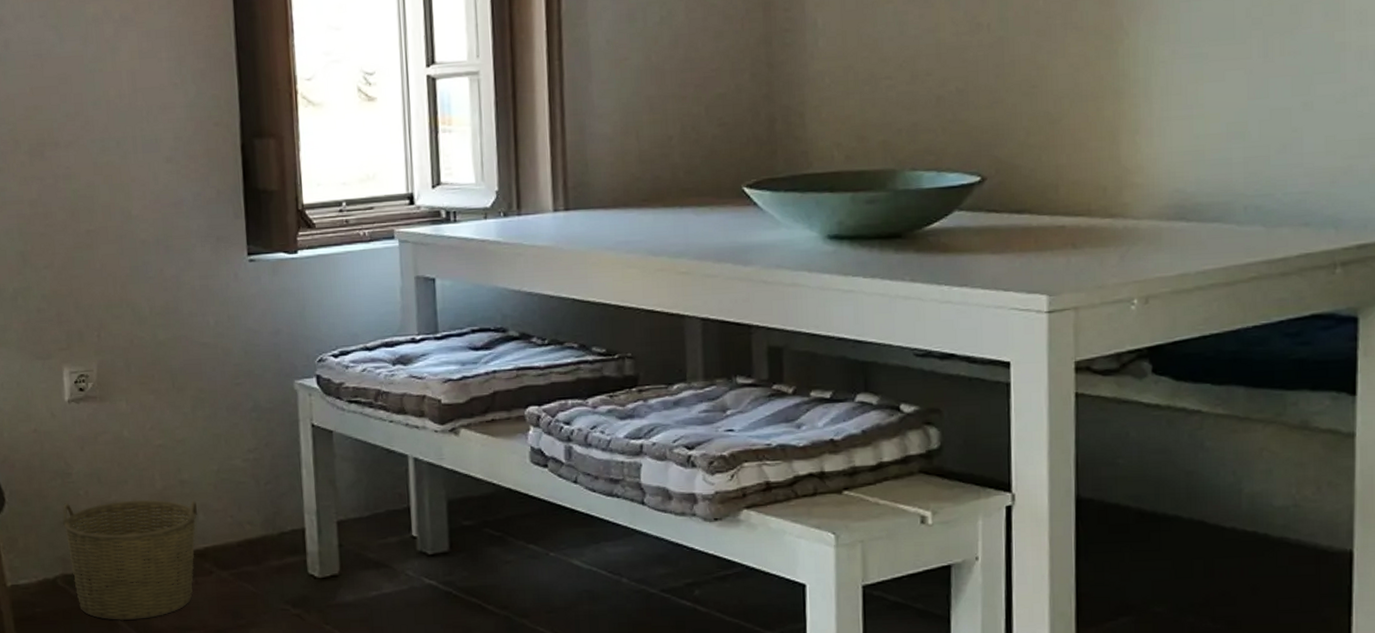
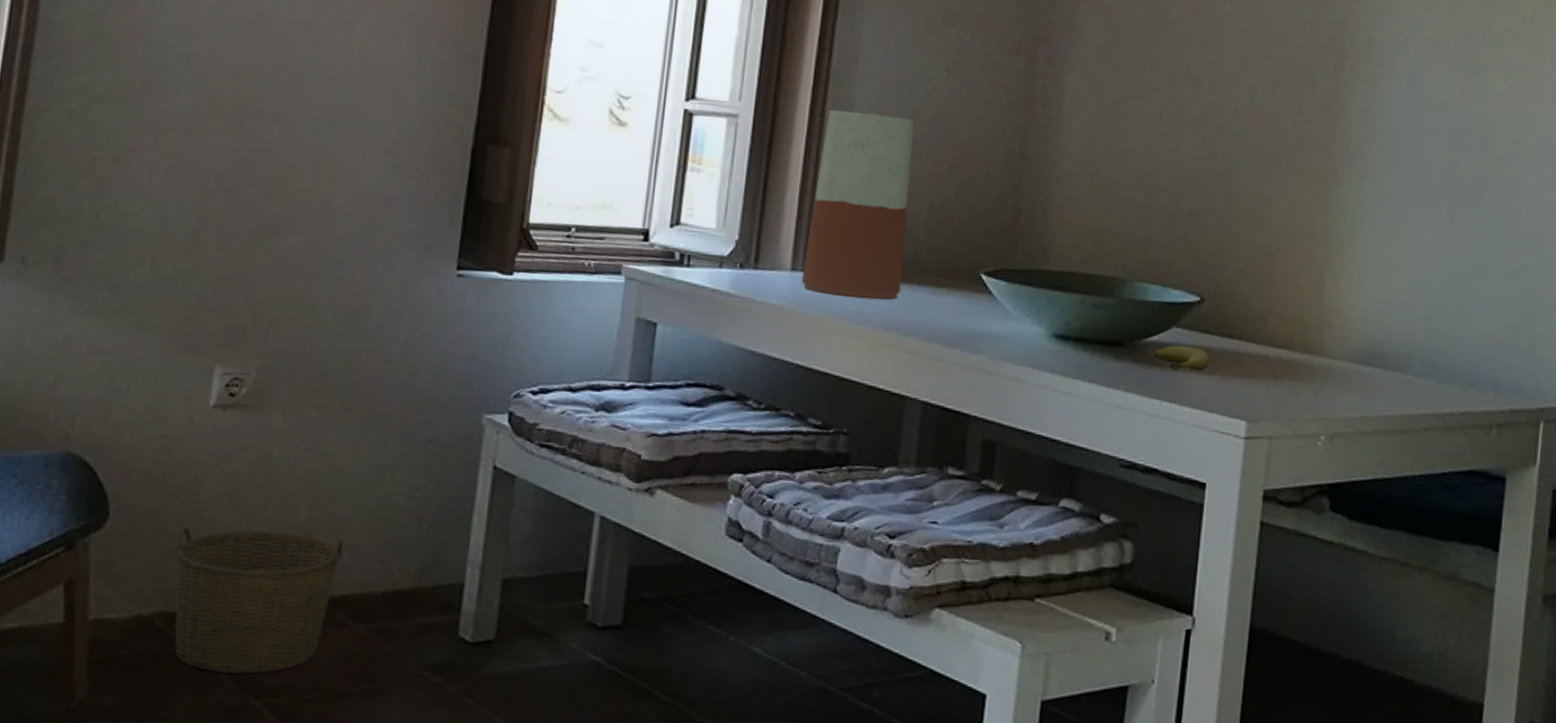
vase: none [564,46,664,229] -> present [801,109,915,300]
fruit: none [938,227,1000,254] -> present [1154,345,1211,371]

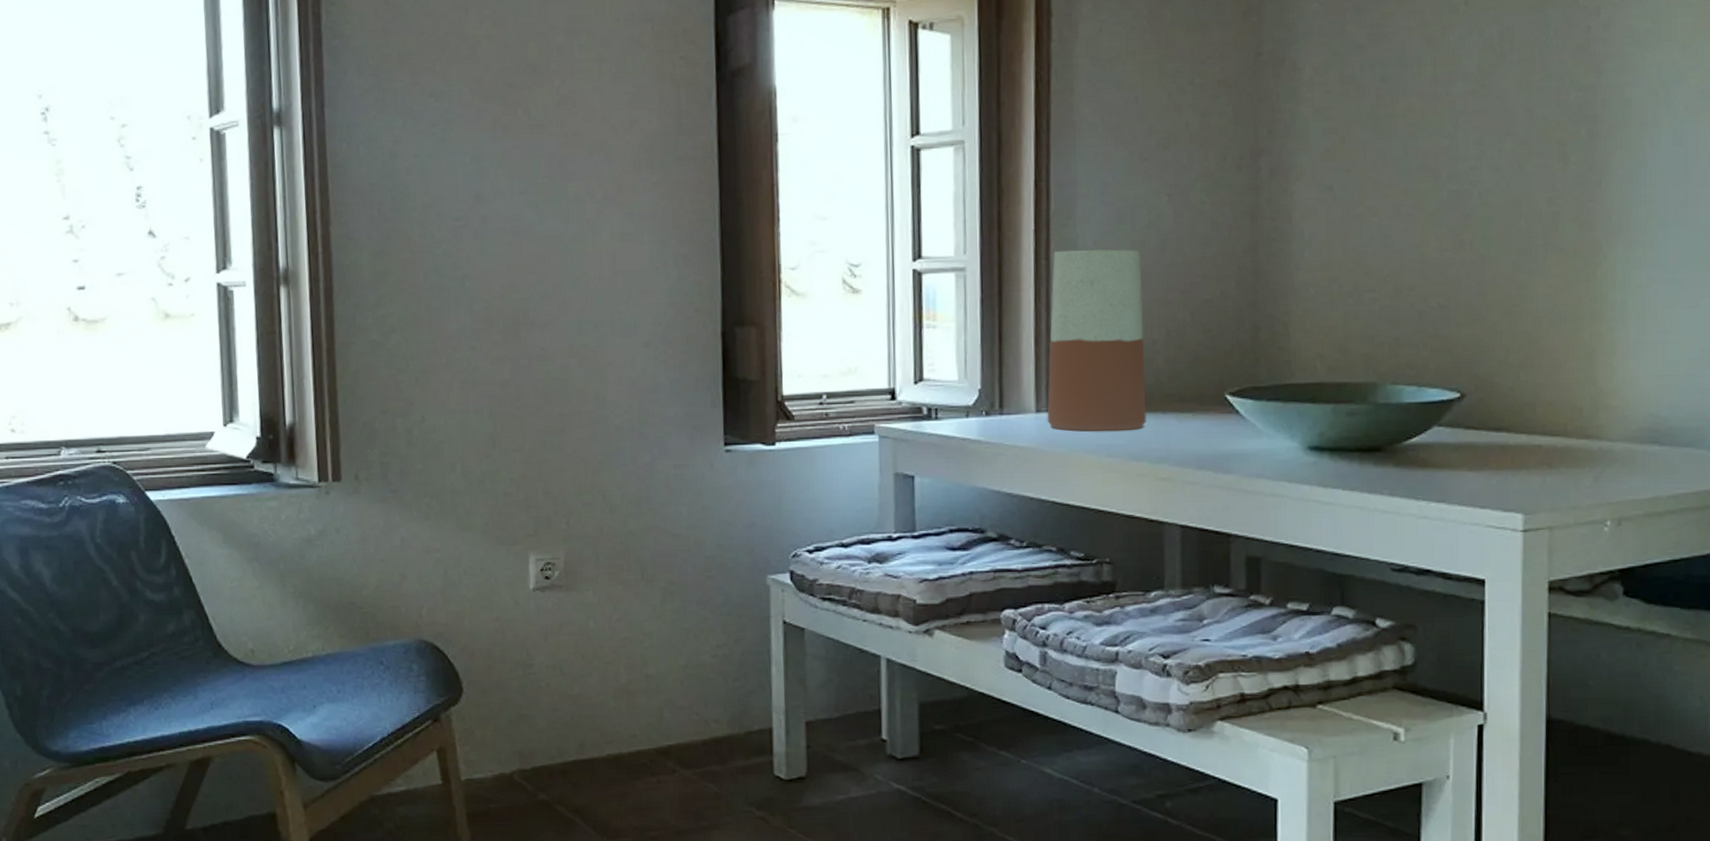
basket: present [174,526,343,674] -> none [522,694,662,819]
fruit: present [1154,345,1211,371] -> none [1417,443,1478,470]

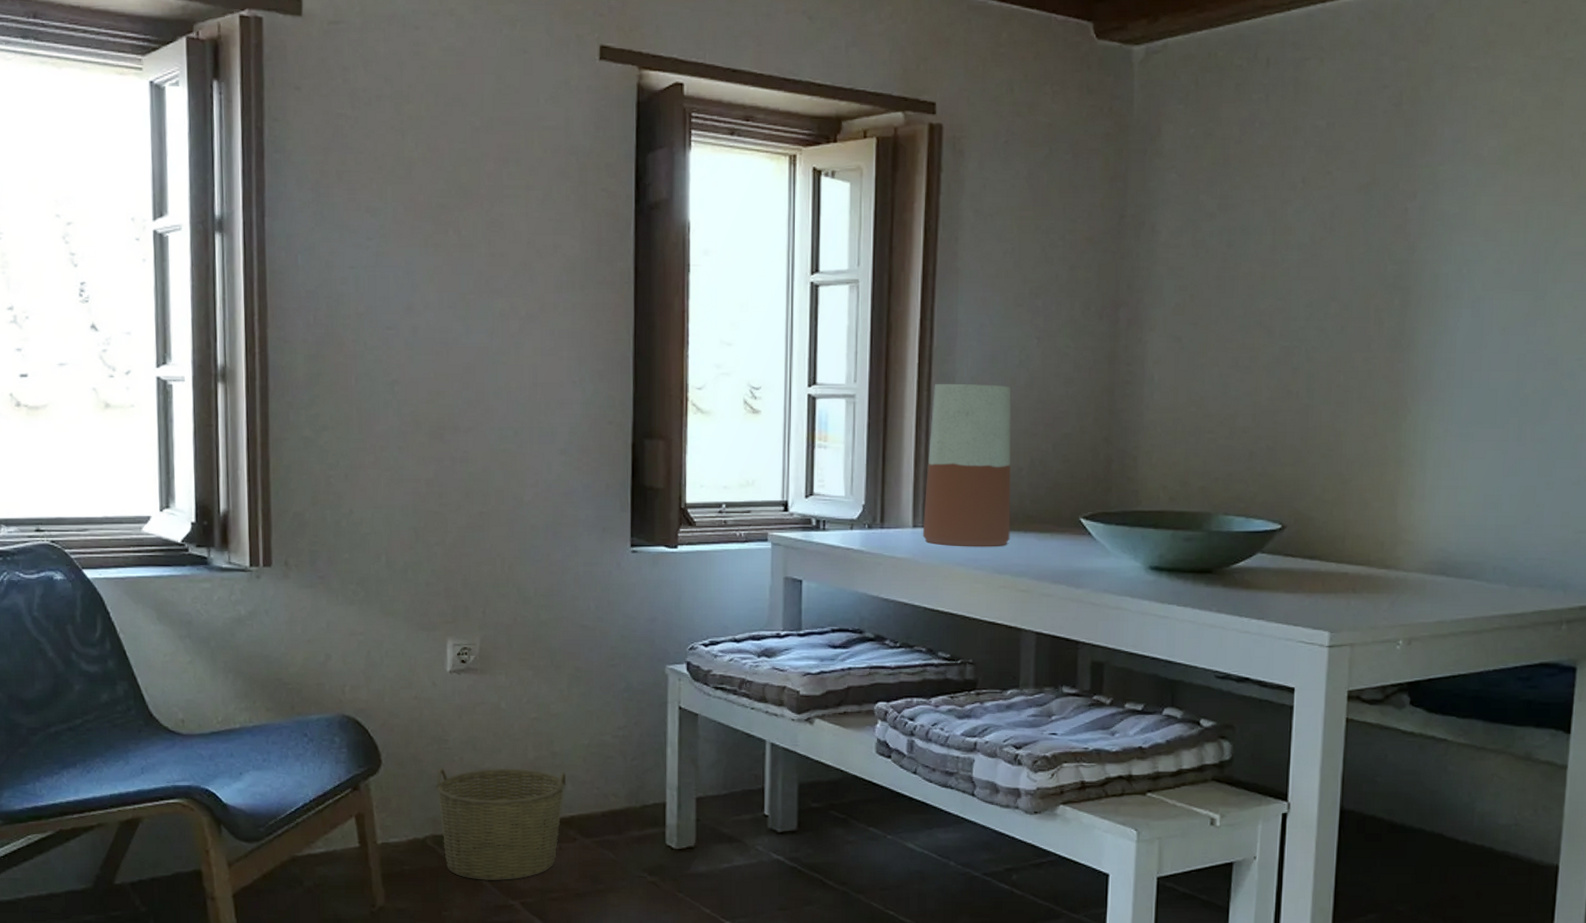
basket: none [522,694,662,819] -> present [436,768,566,881]

